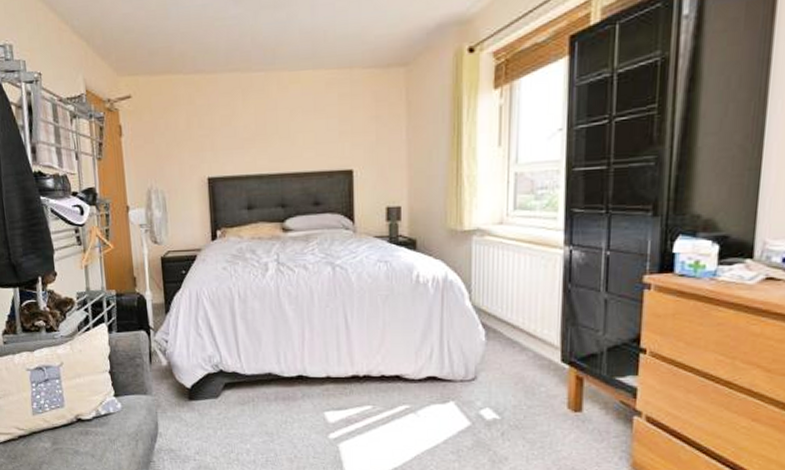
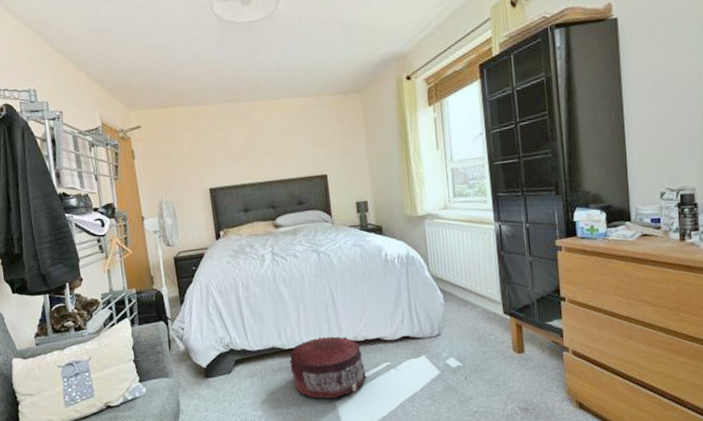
pouf: none [288,366,380,440] -> present [289,336,367,399]

